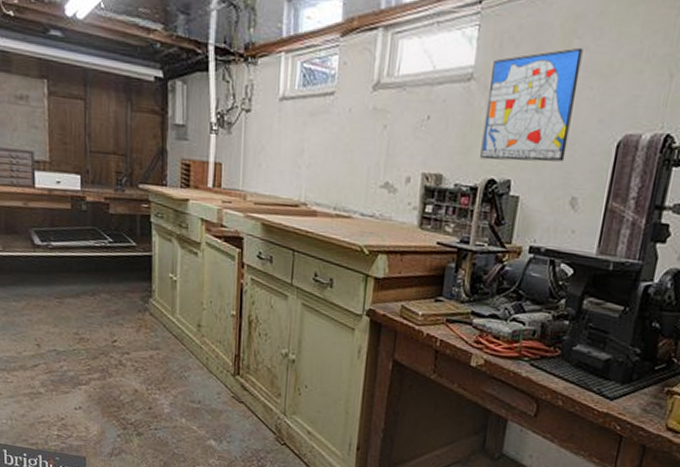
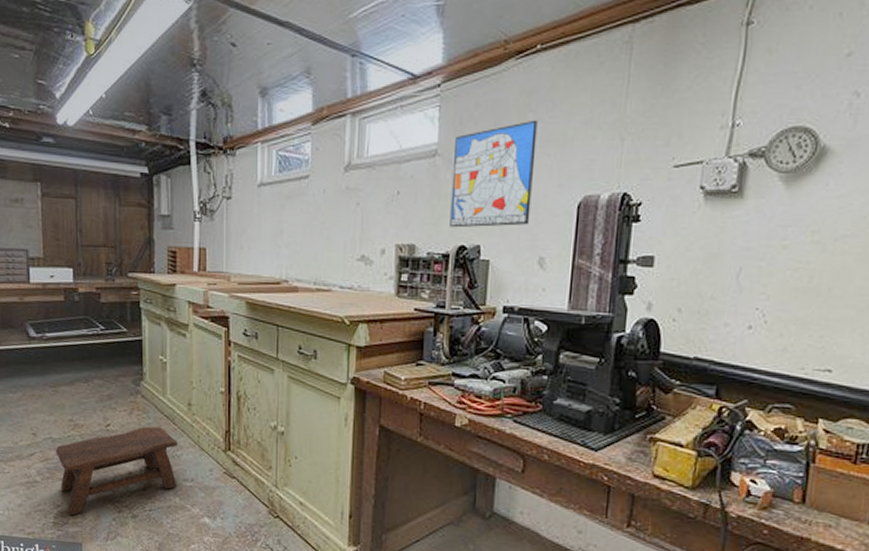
stool: none [60,345,186,429] -> present [55,426,178,515]

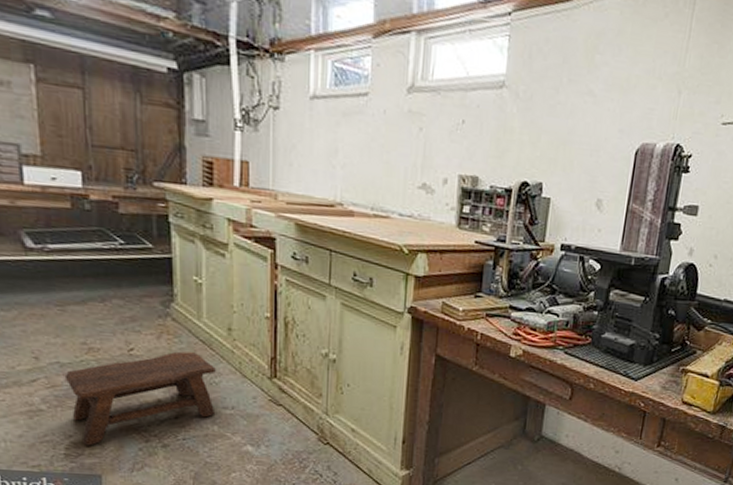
wall art: present [449,120,538,228] -> none [513,62,604,167]

